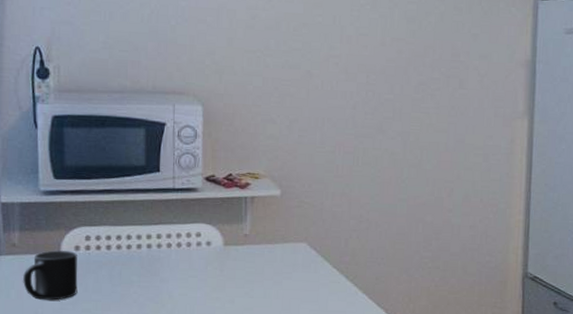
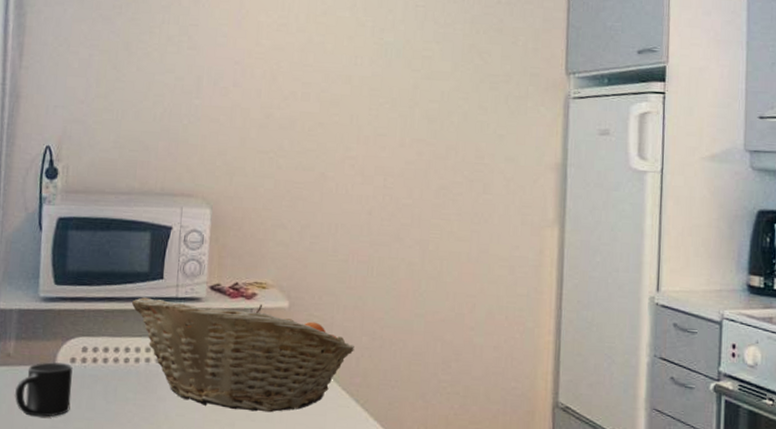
fruit basket: none [130,189,343,290] -> present [131,297,354,413]

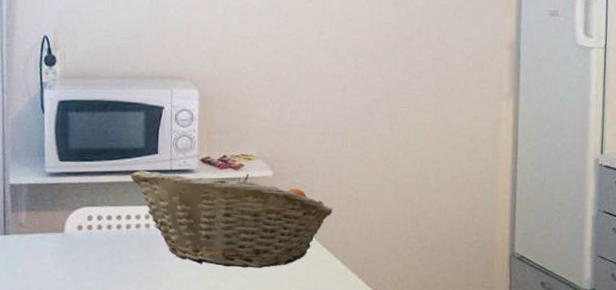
mug: present [15,361,73,417] -> none [29,229,80,278]

